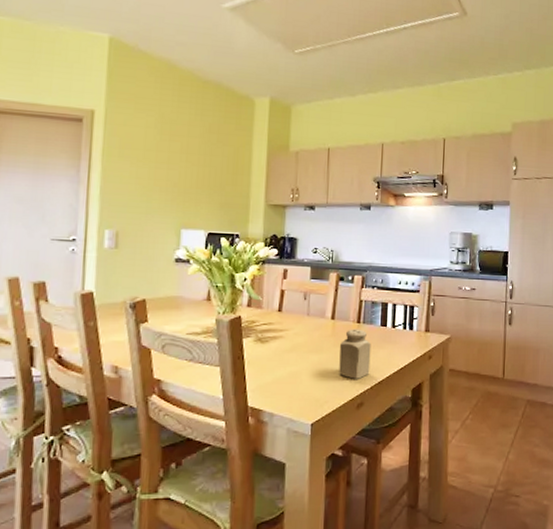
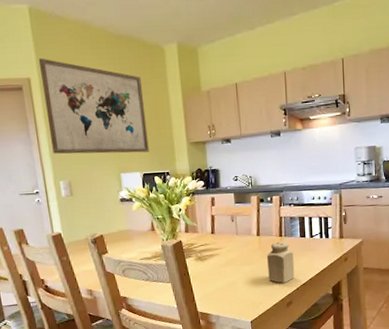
wall art: none [104,90,223,209] -> present [38,58,149,154]

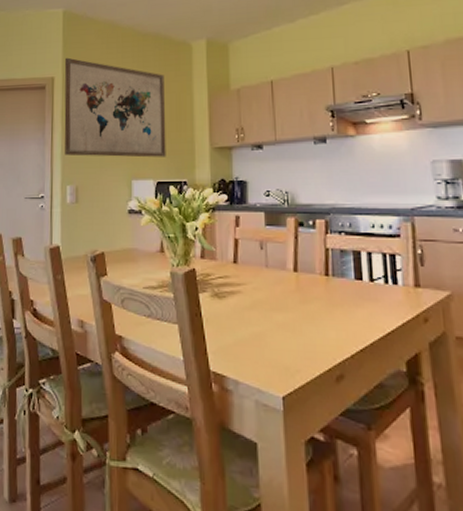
salt shaker: present [267,241,295,283] -> none [307,282,348,345]

